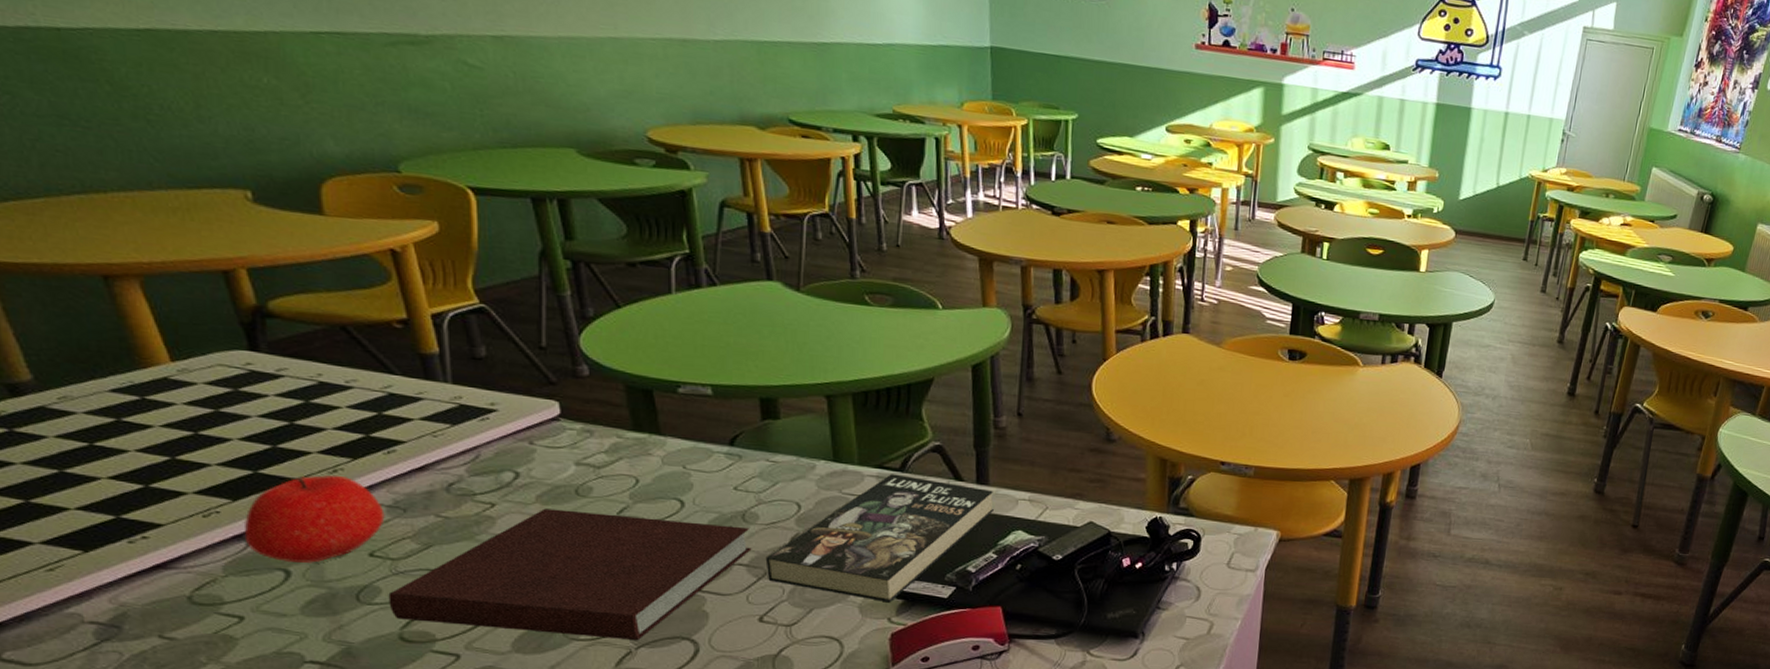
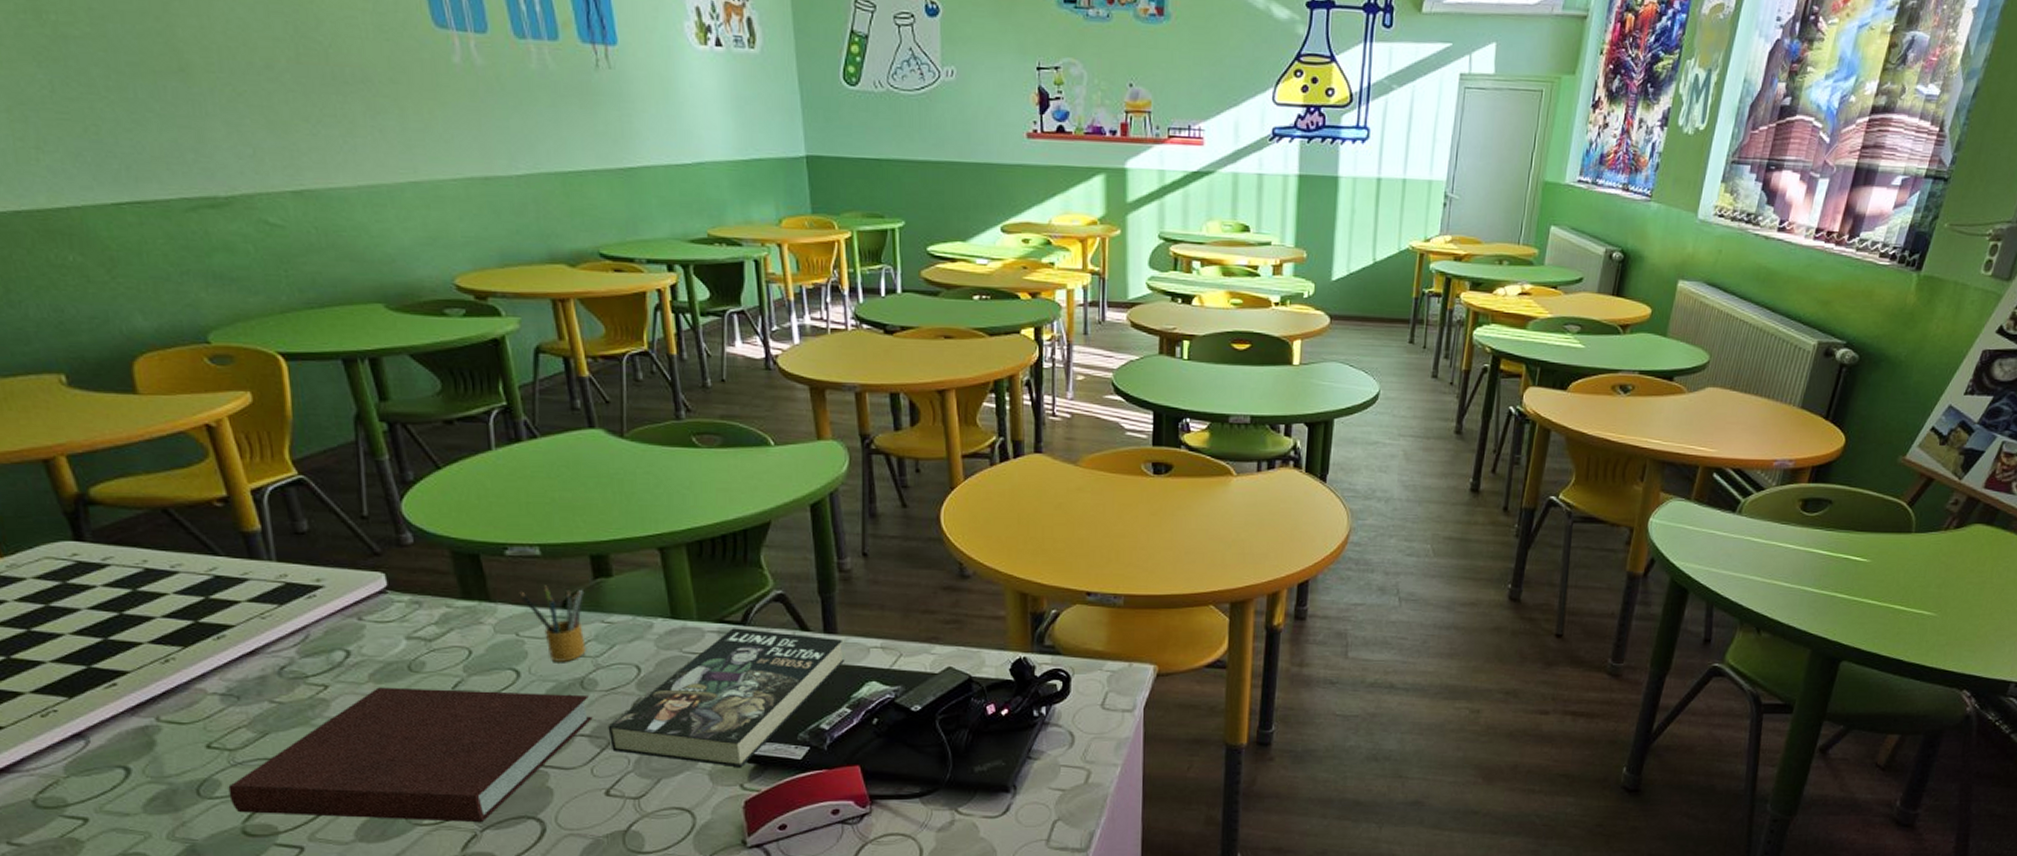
apple: present [243,474,385,563] -> none [80,665,220,758]
pencil box: none [689,423,751,496] -> present [519,585,586,662]

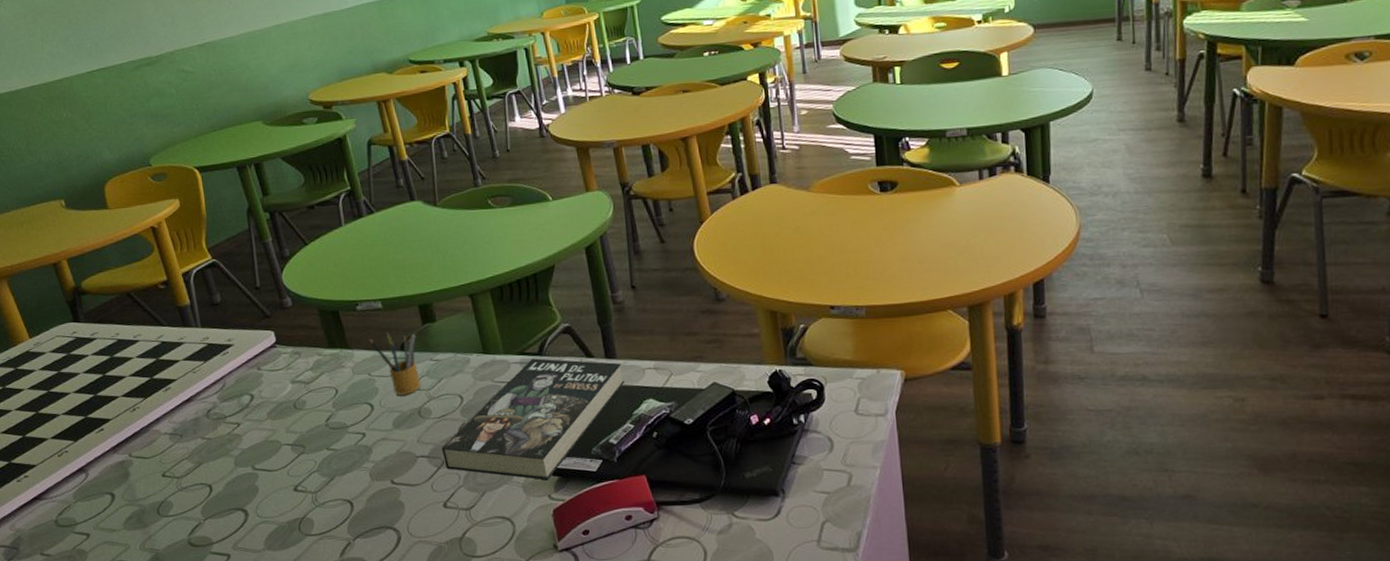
notebook: present [228,687,593,823] -> none [178,422,430,533]

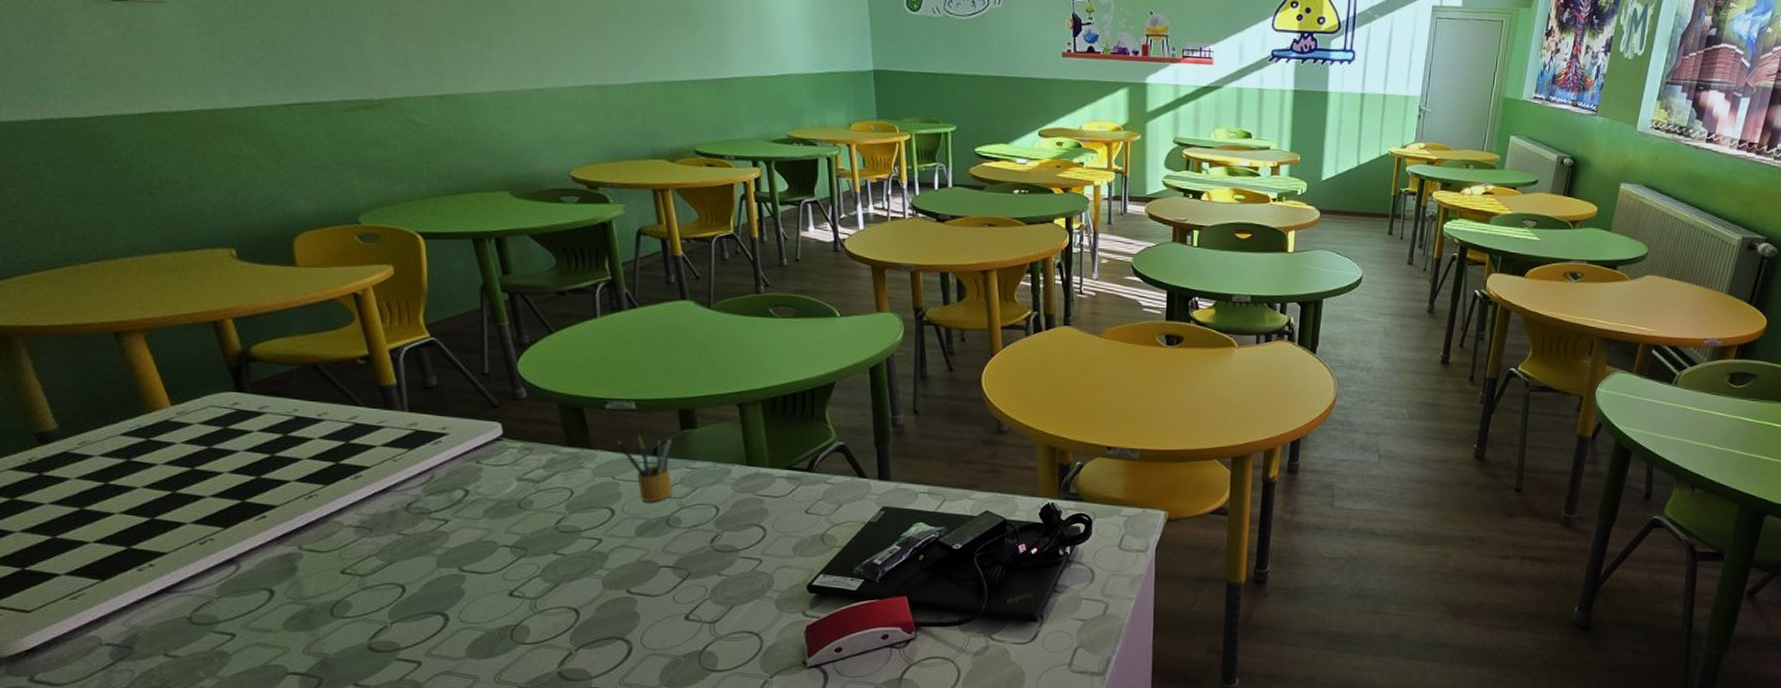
book: present [441,358,625,481] -> none [689,474,897,597]

